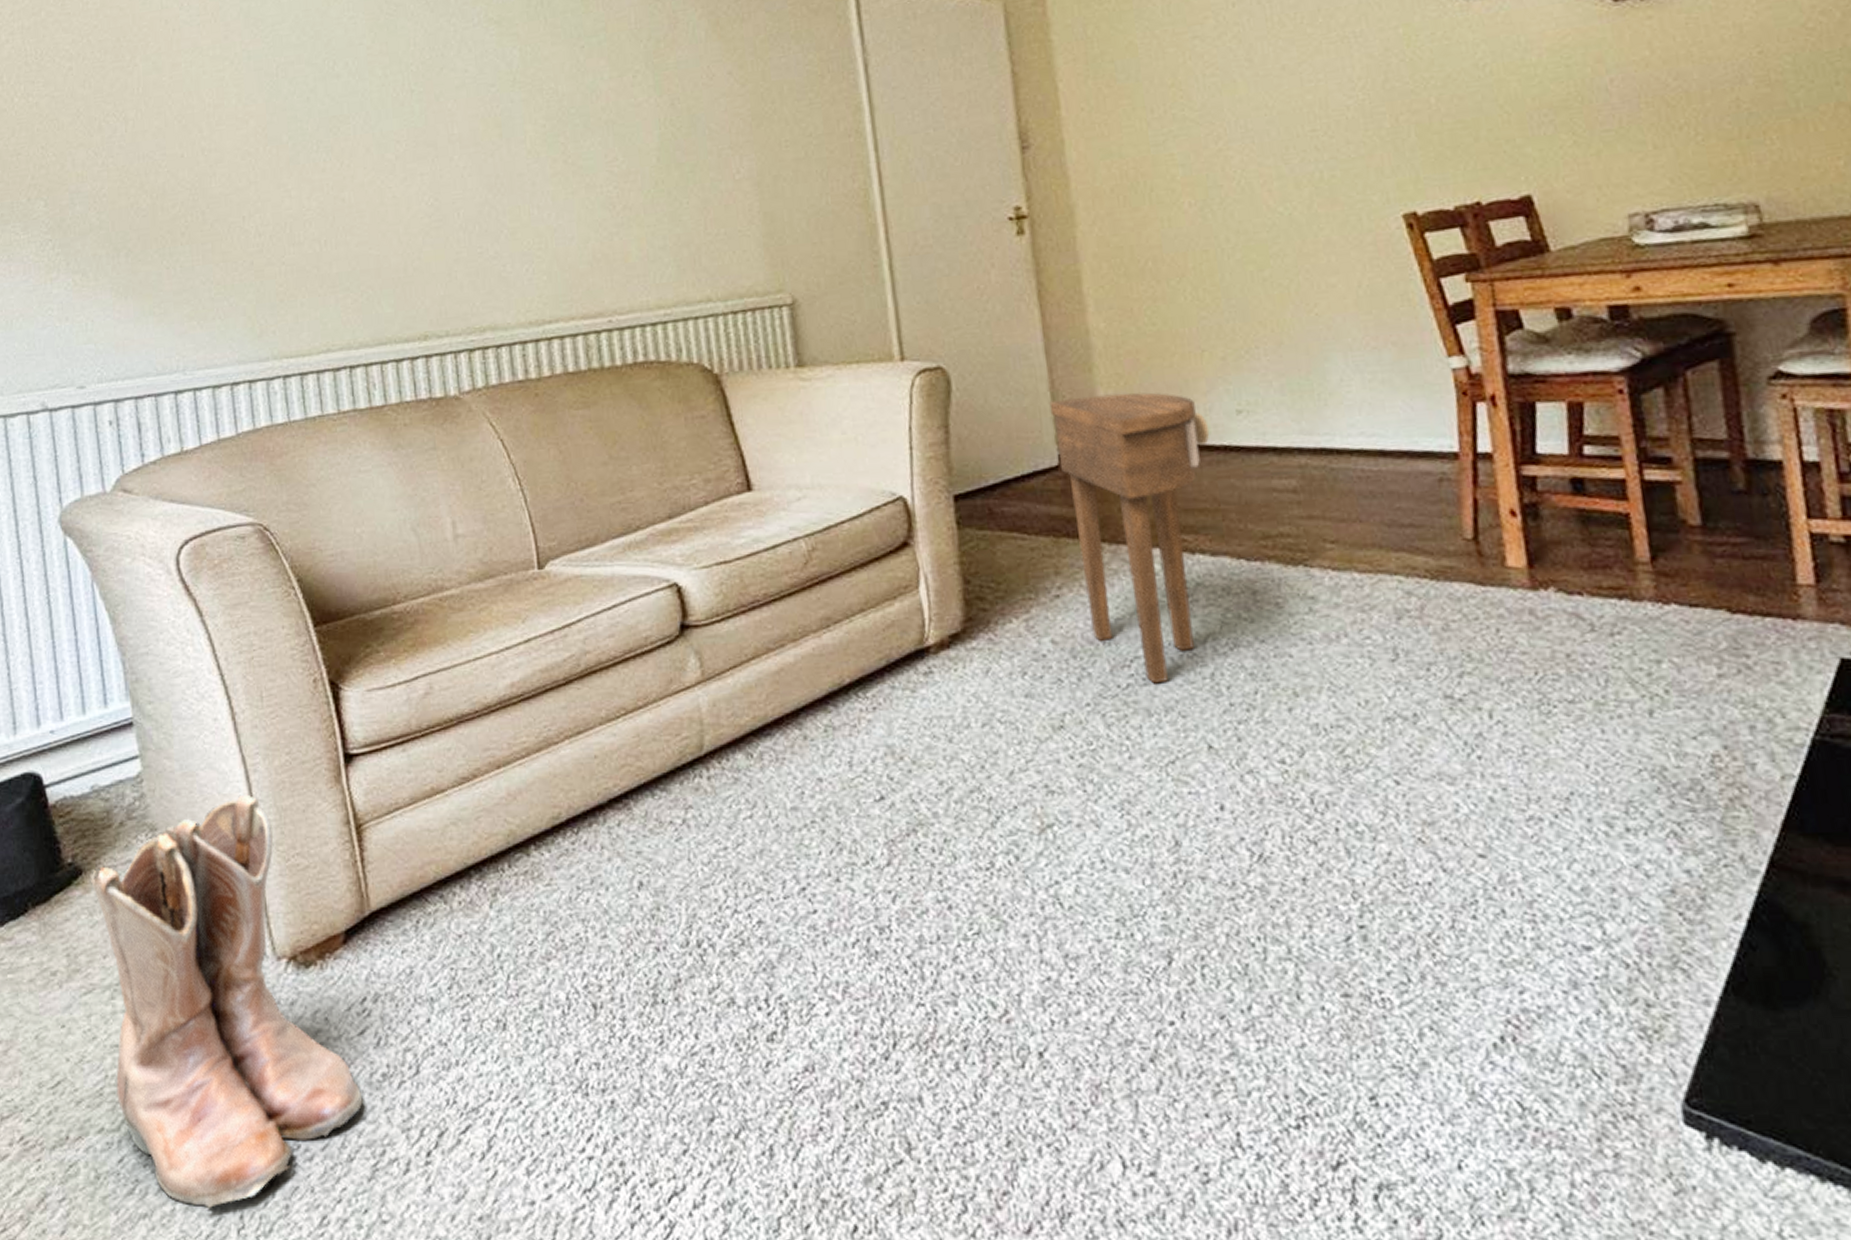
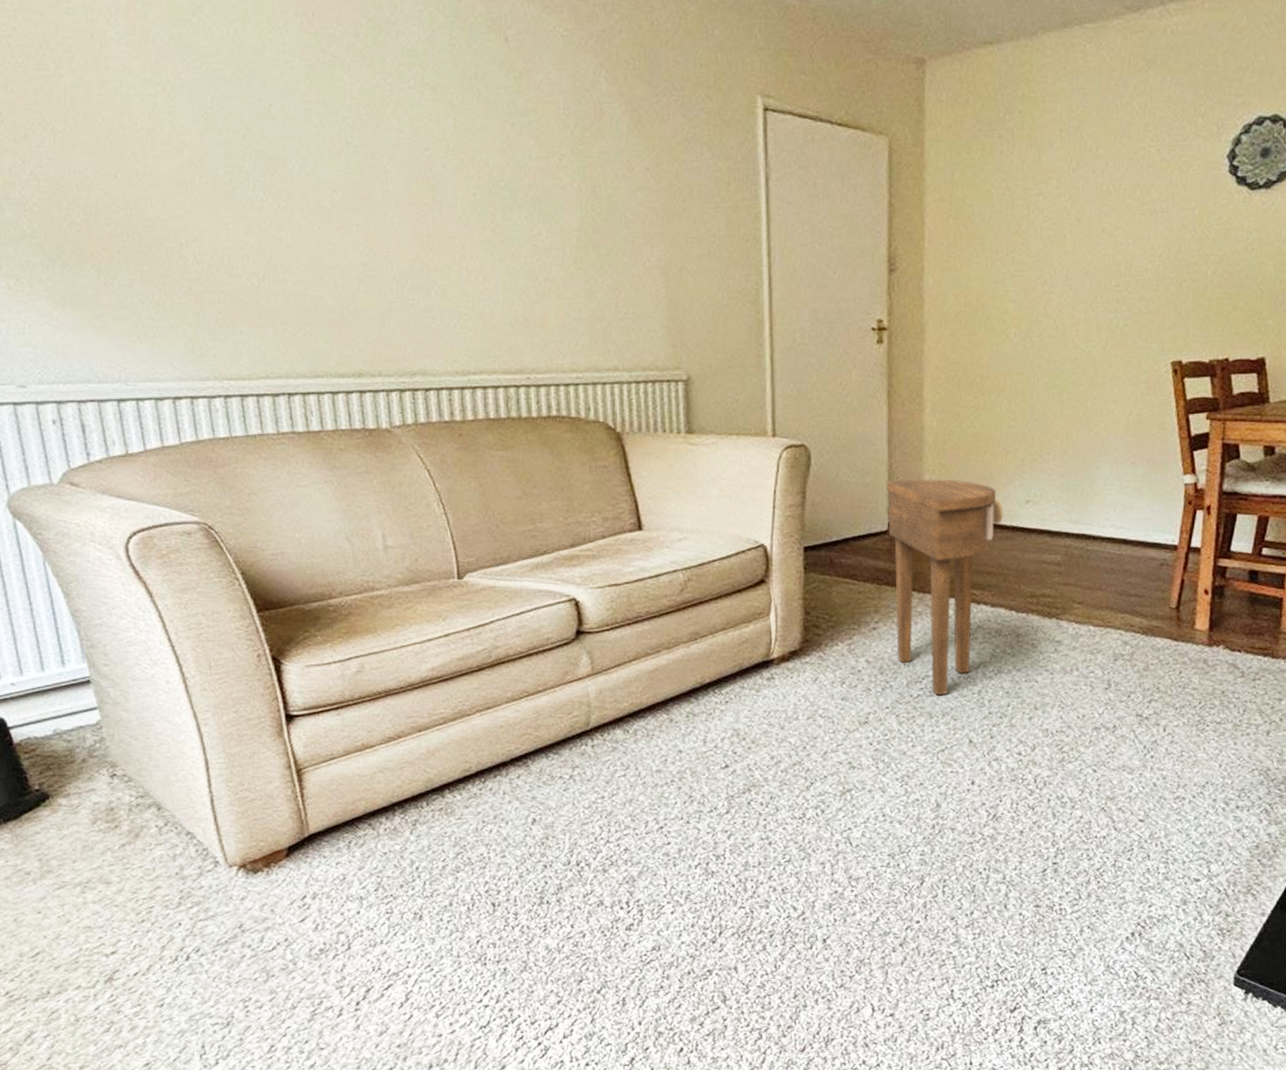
boots: present [88,794,363,1210] -> none [55,742,304,1042]

